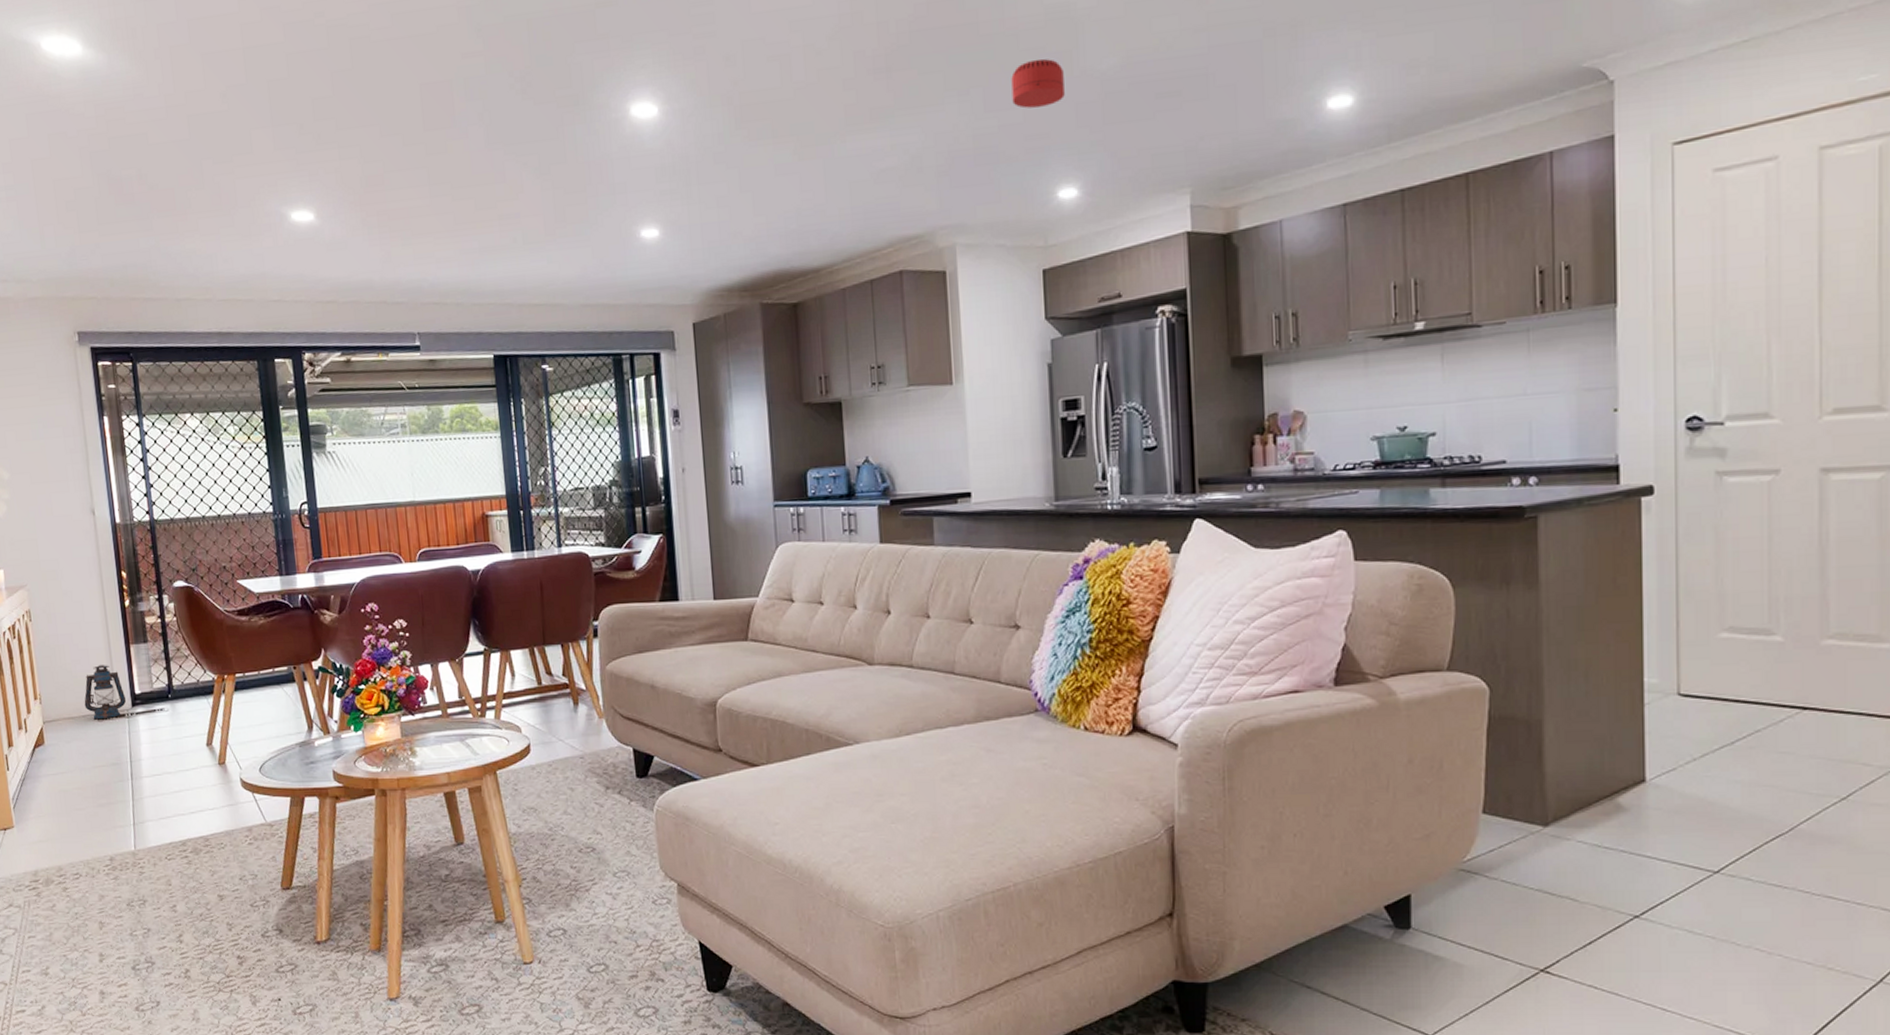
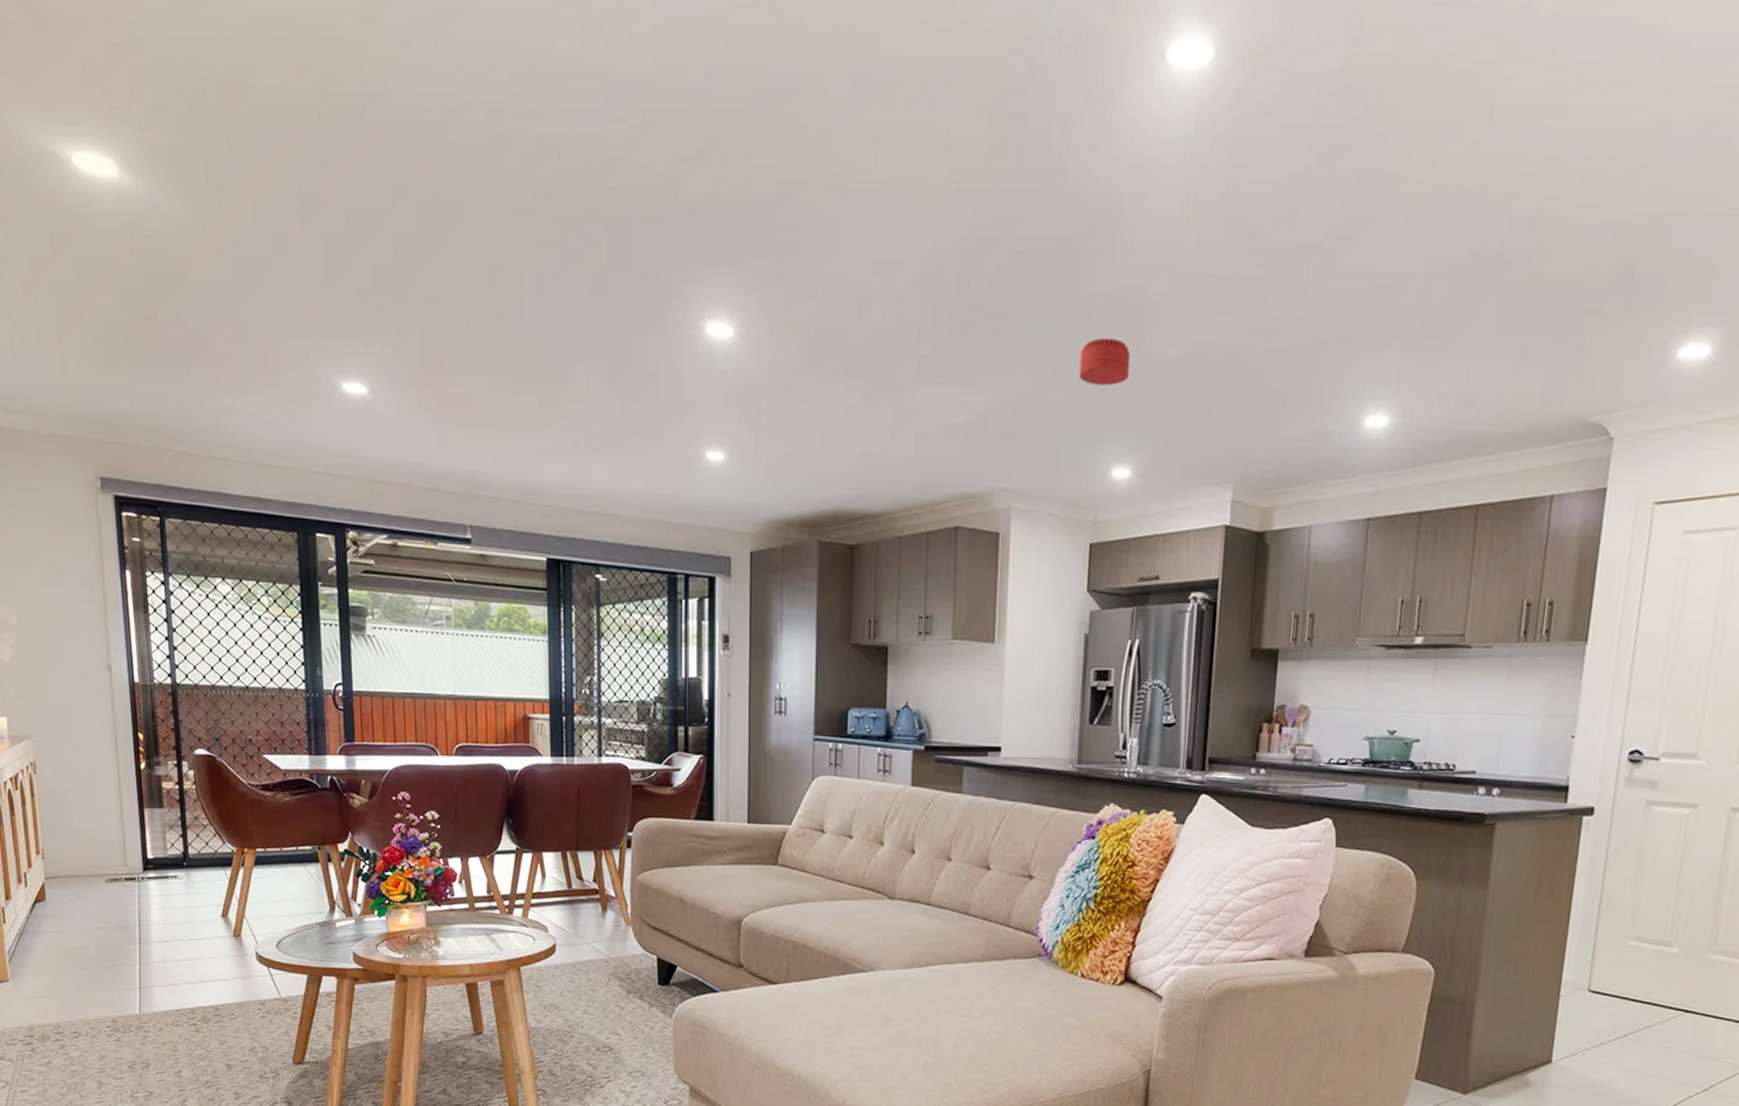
lantern: present [84,665,127,720] -> none [91,826,138,881]

